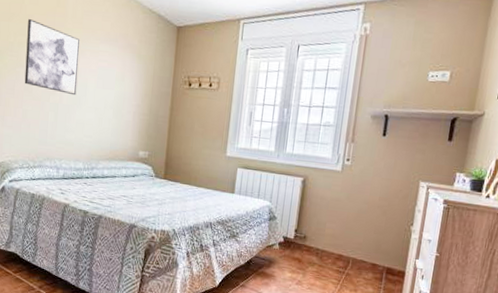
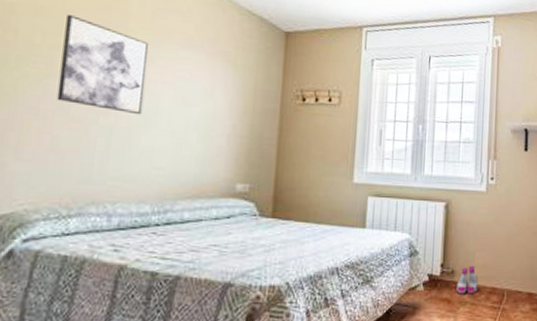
boots: none [306,233,327,257] -> present [455,265,478,295]

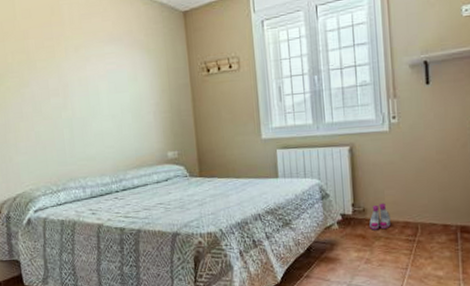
wall art: present [57,15,150,115] -> none [24,34,89,107]

